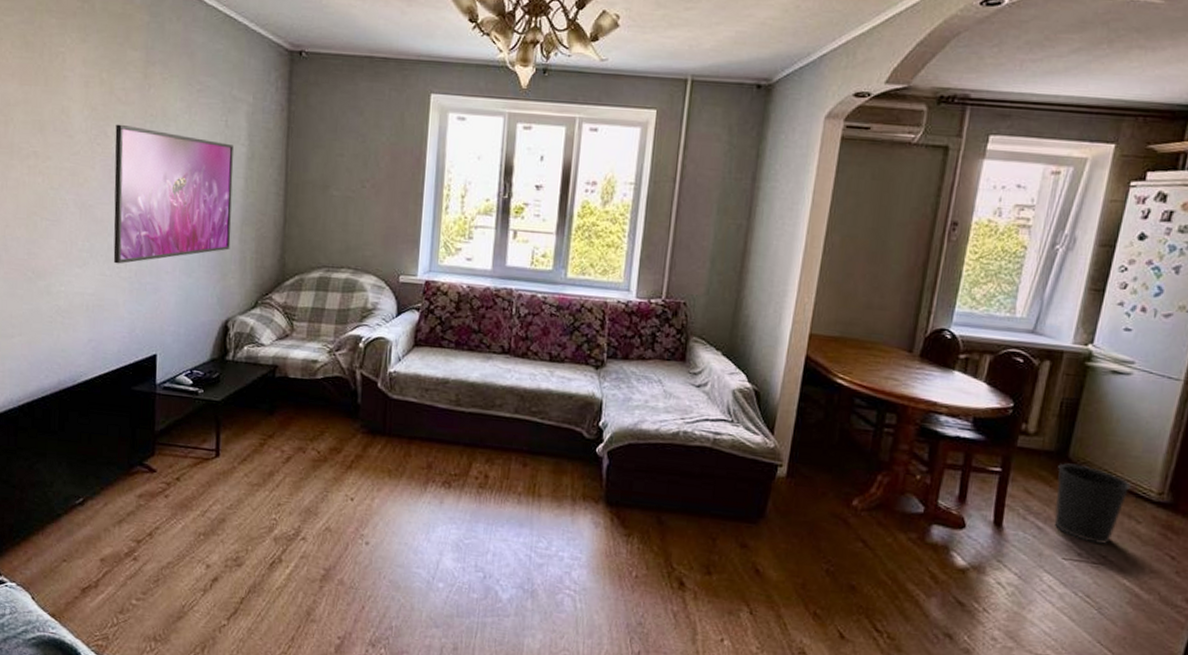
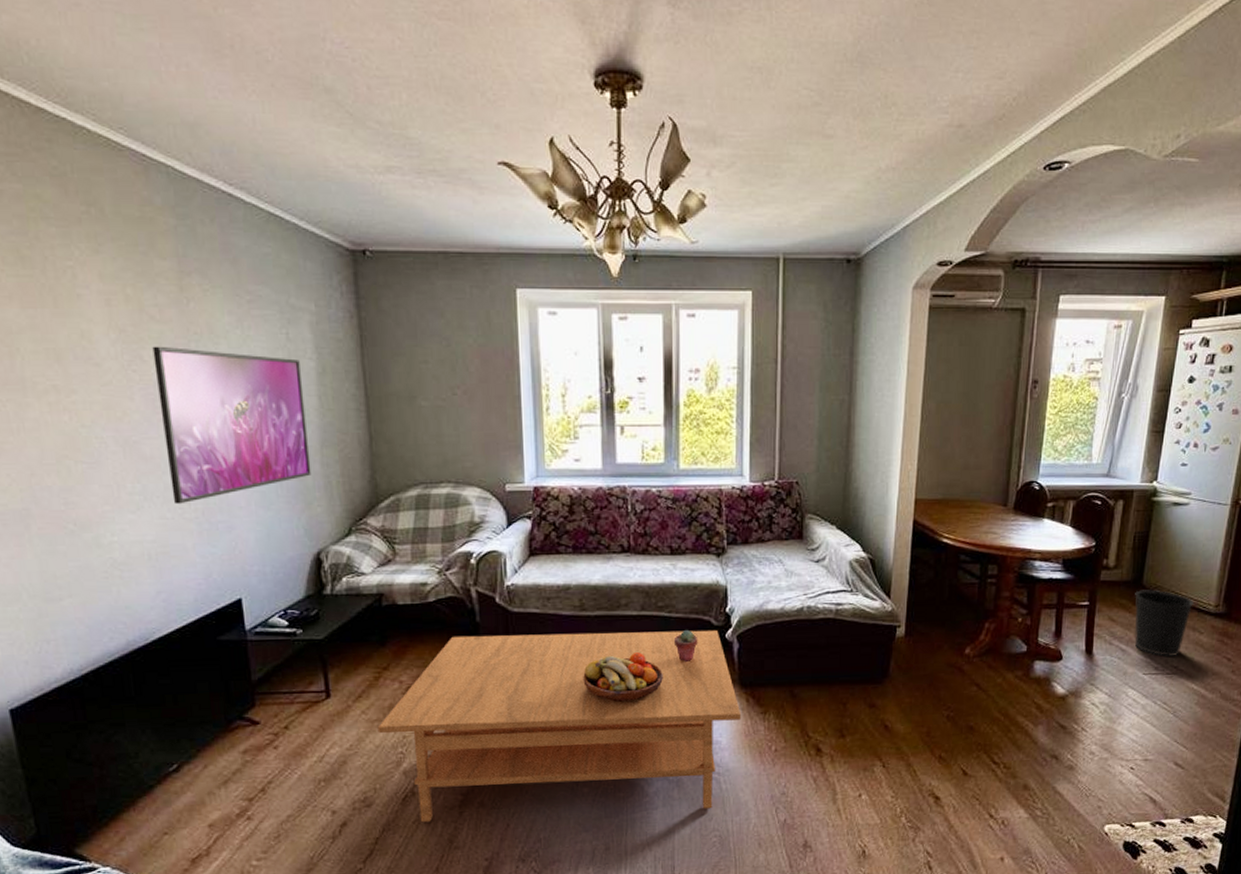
coffee table: none [256,414,605,626] -> present [377,630,741,823]
fruit bowl: none [450,453,529,503] -> present [583,652,663,702]
potted succulent: none [544,439,568,471] -> present [675,630,698,662]

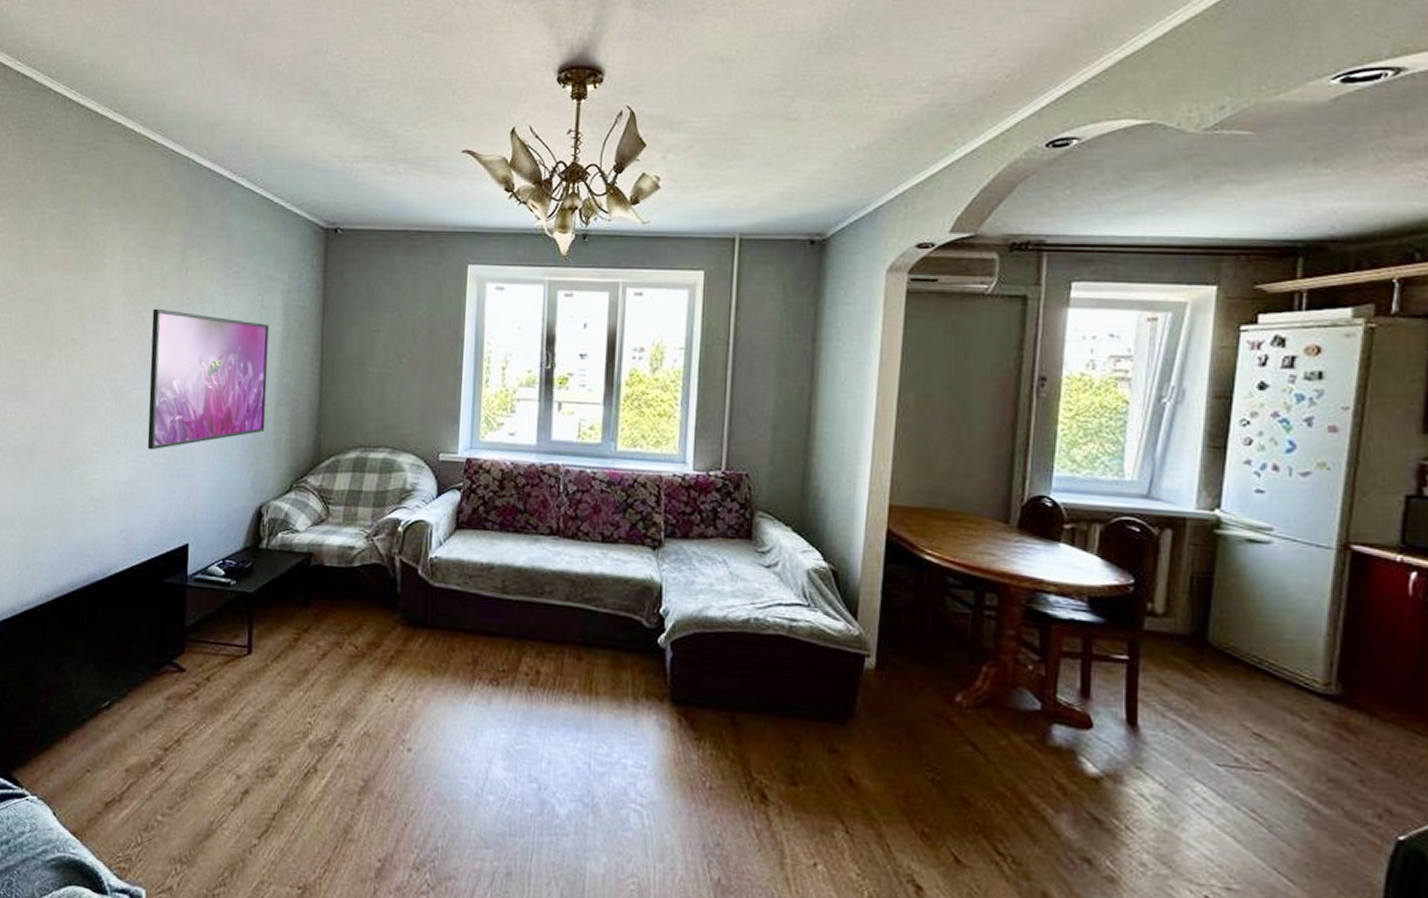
coffee table: present [377,630,741,823] -> none [290,605,672,848]
fruit bowl: present [583,652,663,702] -> none [498,646,585,702]
potted succulent: present [675,630,698,662] -> none [600,629,627,665]
wastebasket: present [1134,590,1194,658] -> none [1197,649,1289,747]

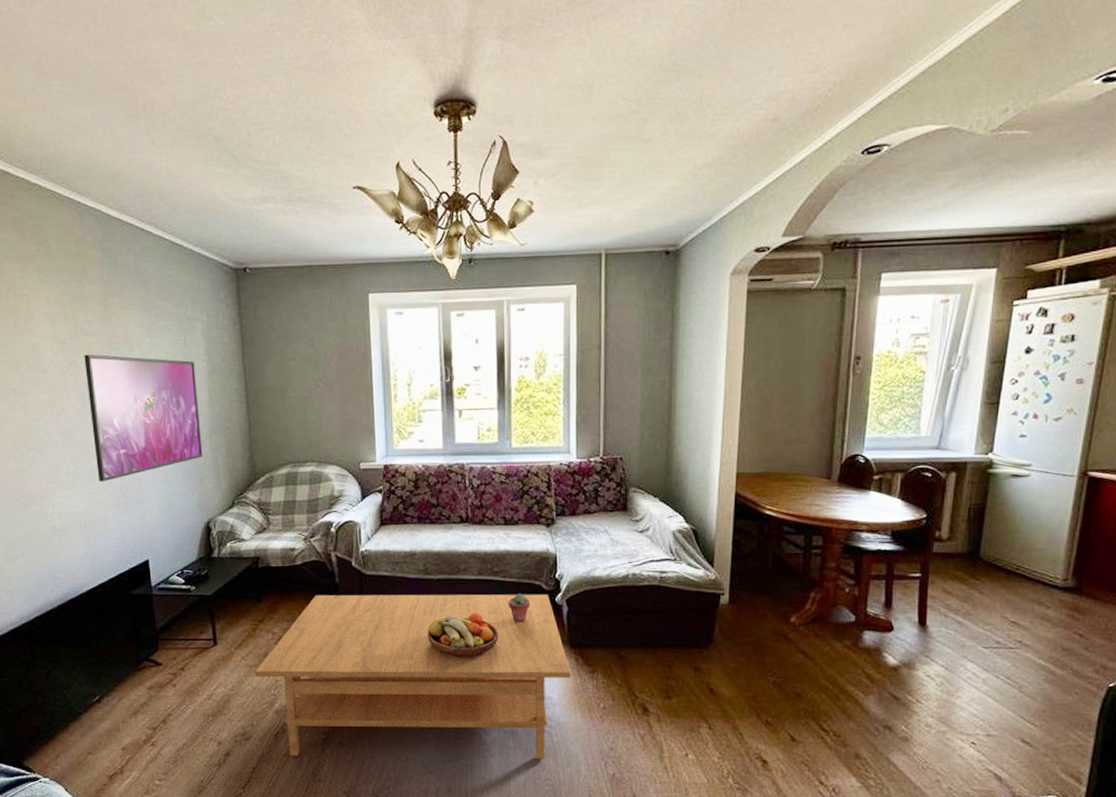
coffee table: none [290,605,672,848] -> present [254,594,571,759]
fruit bowl: none [498,646,585,702] -> present [427,613,499,657]
potted succulent: none [600,629,627,665] -> present [509,594,530,622]

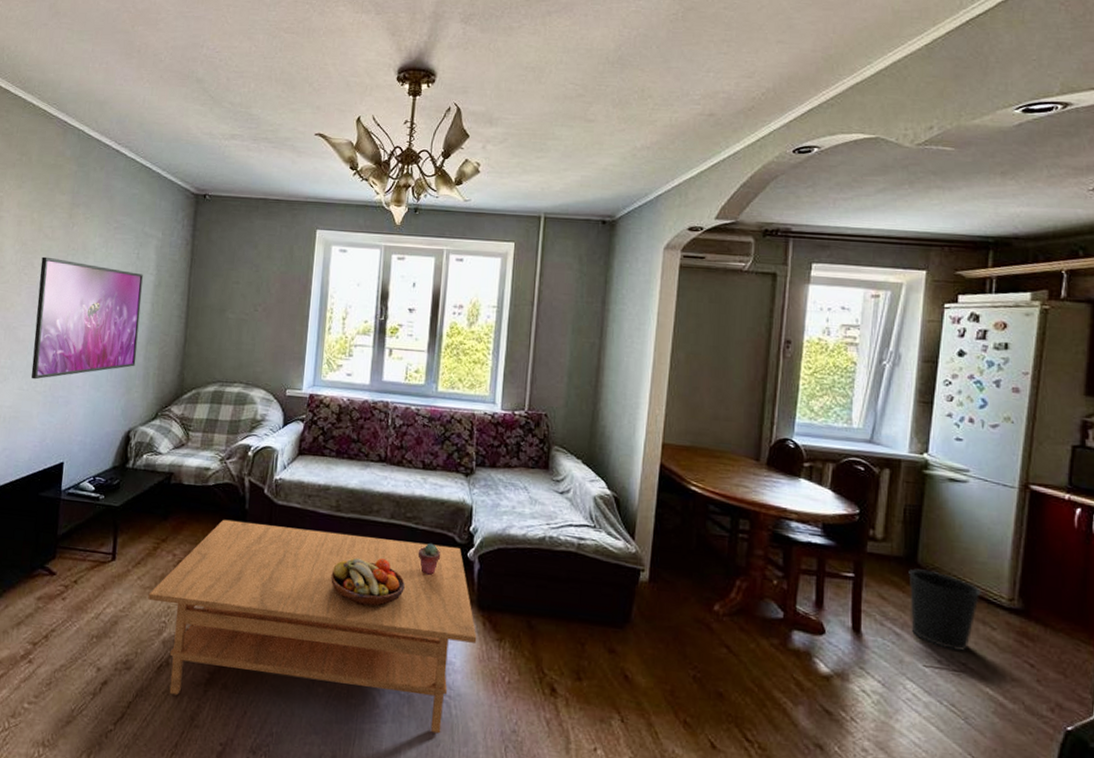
wastebasket: none [971,562,1038,631] -> present [908,569,981,651]

